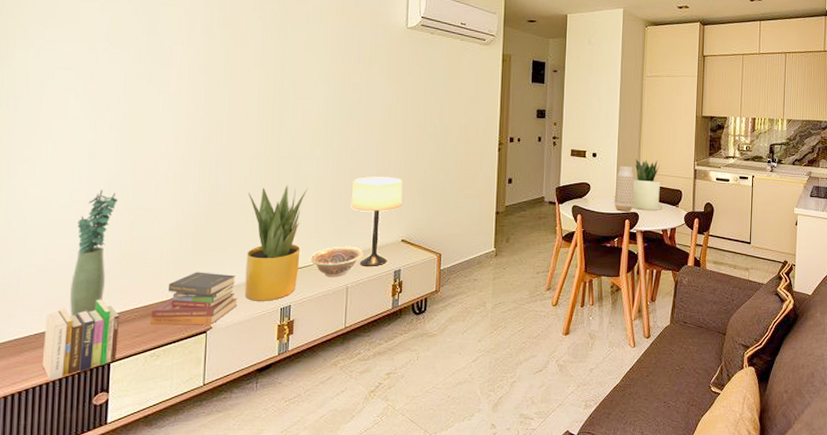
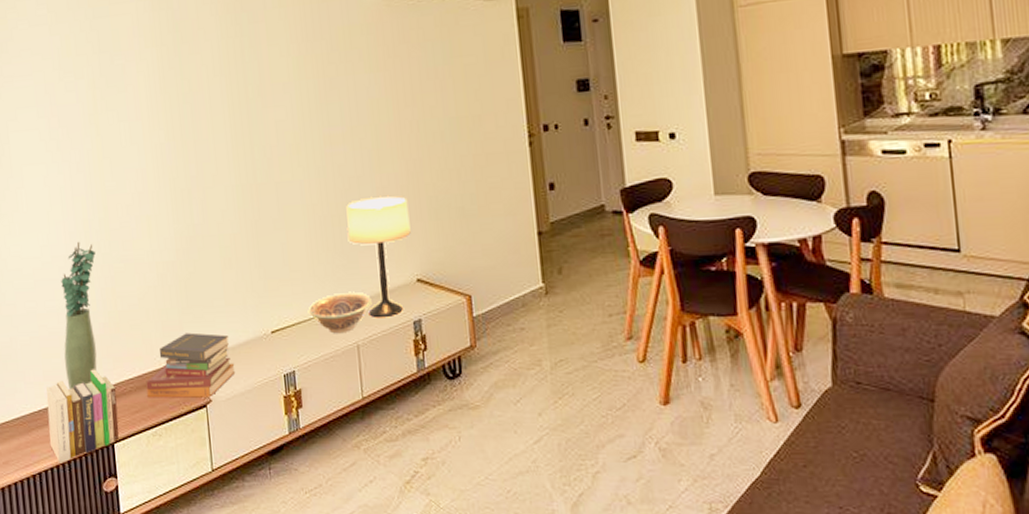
planter: present [244,185,308,301] -> none [227,219,298,367]
vase: present [614,166,635,212] -> none [711,147,746,217]
planter: present [633,159,663,211] -> none [738,132,794,212]

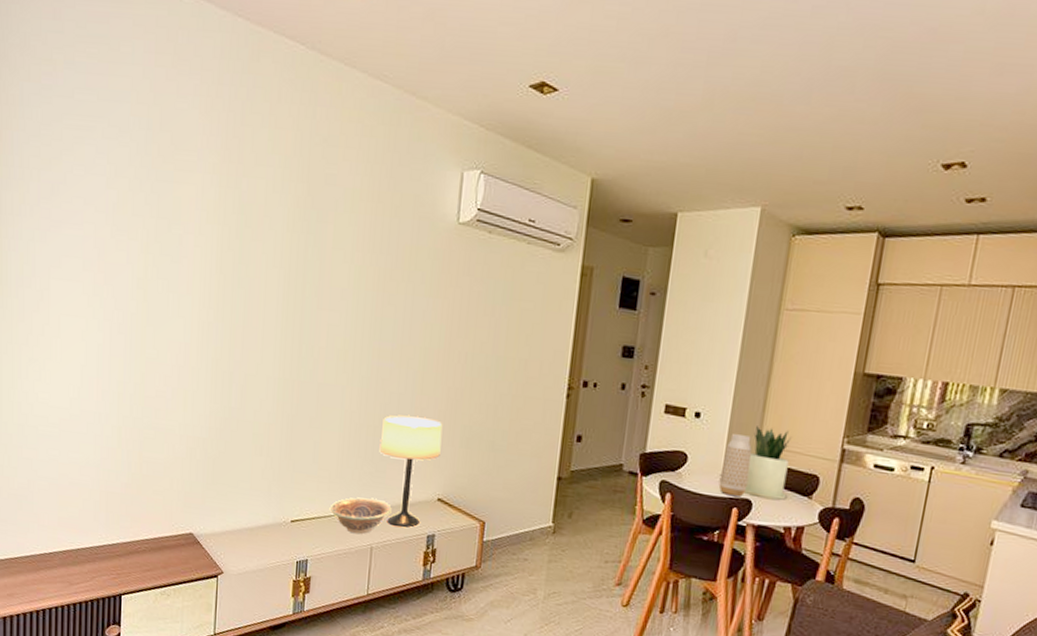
books: present [46,369,119,464] -> none [57,524,131,605]
vase: present [61,241,97,390] -> none [82,401,126,539]
books: present [146,332,236,398] -> none [161,507,251,569]
vase: none [711,147,746,217] -> present [718,434,753,497]
planter: none [738,132,794,212] -> present [745,426,791,501]

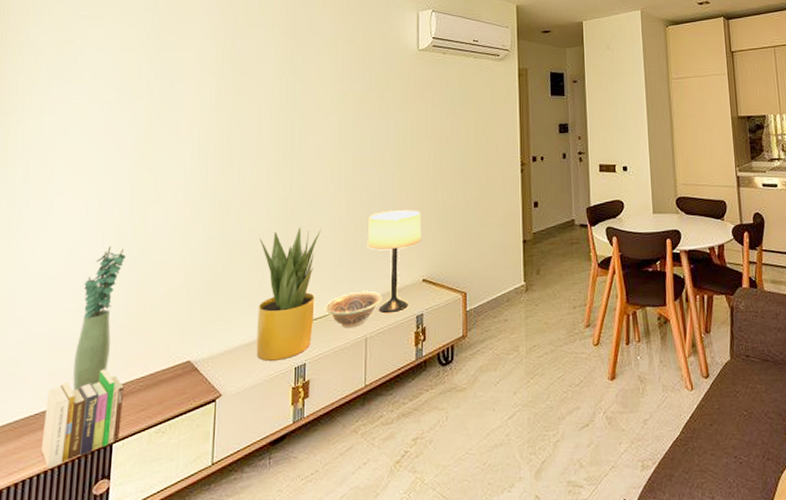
books: none [57,524,131,605] -> present [41,369,125,469]
vase: none [82,401,126,539] -> present [72,246,126,391]
planter: none [258,416,331,552] -> present [256,227,322,361]
vase: present [718,434,753,497] -> none [651,178,674,230]
planter: present [745,426,791,501] -> none [670,168,706,227]

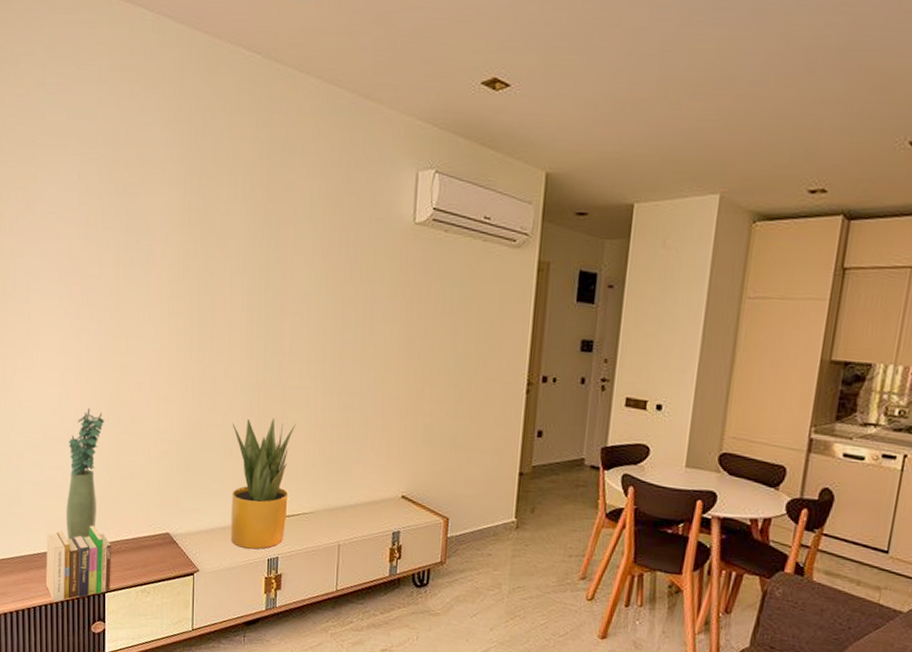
decorative bowl: present [325,291,382,328] -> none [299,496,358,532]
table lamp: present [368,210,421,314] -> none [345,415,405,525]

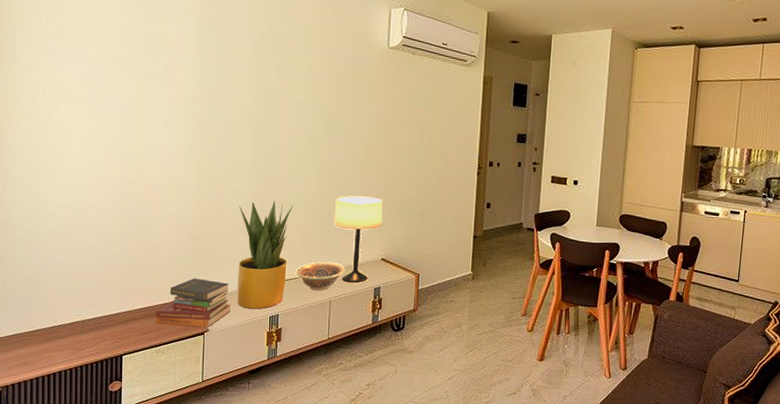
books: present [45,525,112,603] -> none [66,297,130,367]
vase: present [66,407,104,540] -> none [87,197,124,312]
books: none [140,507,224,568] -> present [155,278,231,328]
decorative bowl: none [299,496,358,532] -> present [296,262,345,291]
table lamp: none [345,415,405,525] -> present [335,196,383,283]

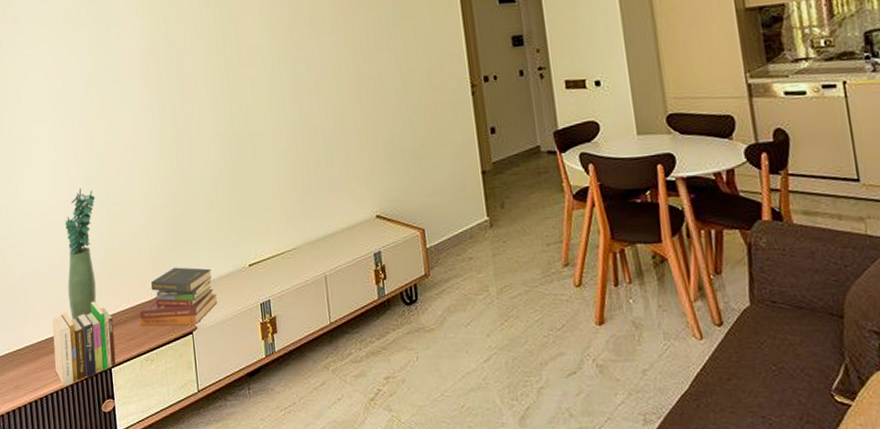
books: none [66,297,130,367] -> present [52,301,116,387]
vase: none [87,197,124,312] -> present [65,188,97,320]
planter: present [237,201,294,309] -> none [209,164,273,297]
decorative bowl: present [296,262,345,291] -> none [282,229,337,266]
table lamp: present [335,196,383,283] -> none [313,142,370,251]

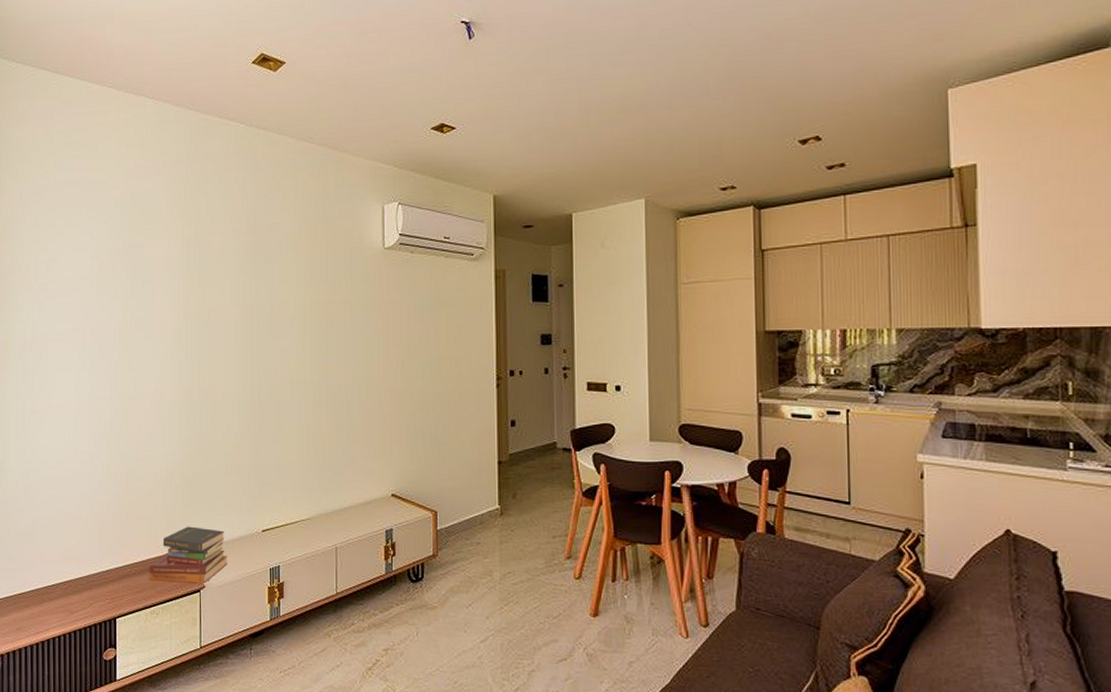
books: present [52,301,116,387] -> none [59,552,122,633]
vase: present [65,188,97,320] -> none [79,440,114,569]

